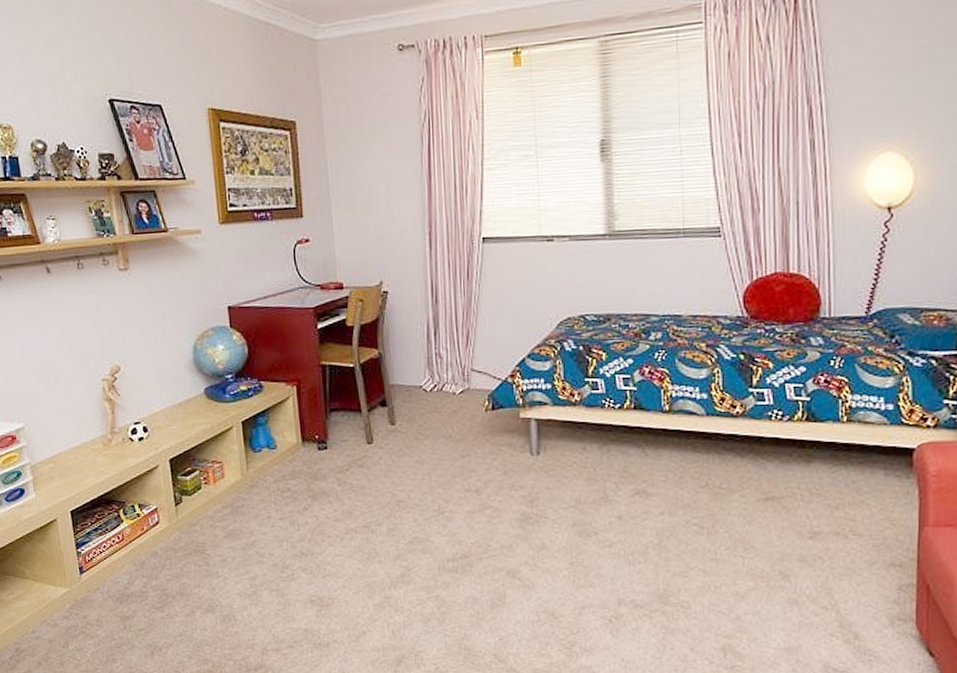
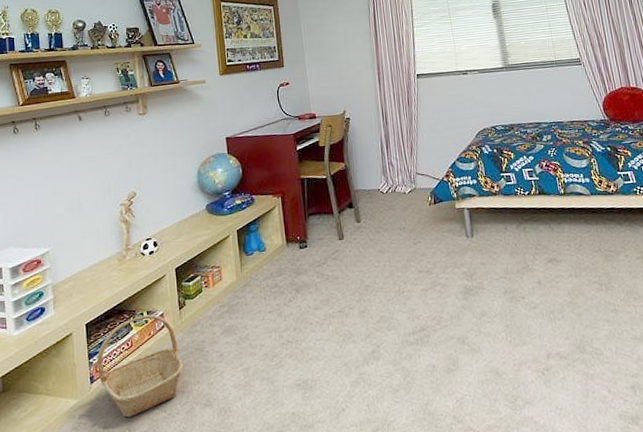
basket: none [85,508,181,613] -> present [96,314,183,418]

